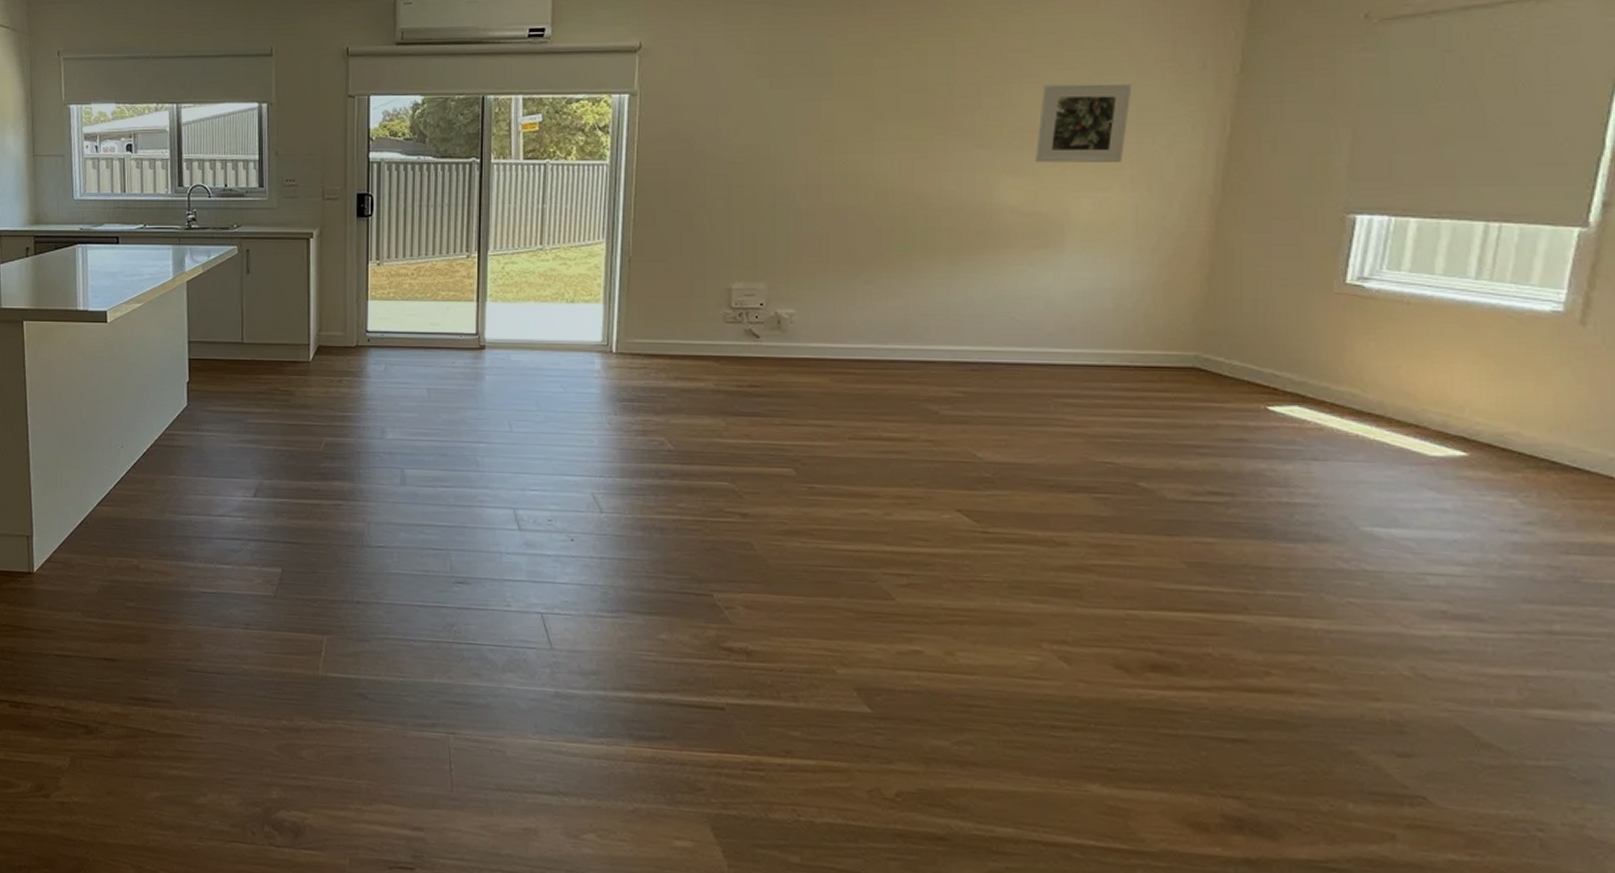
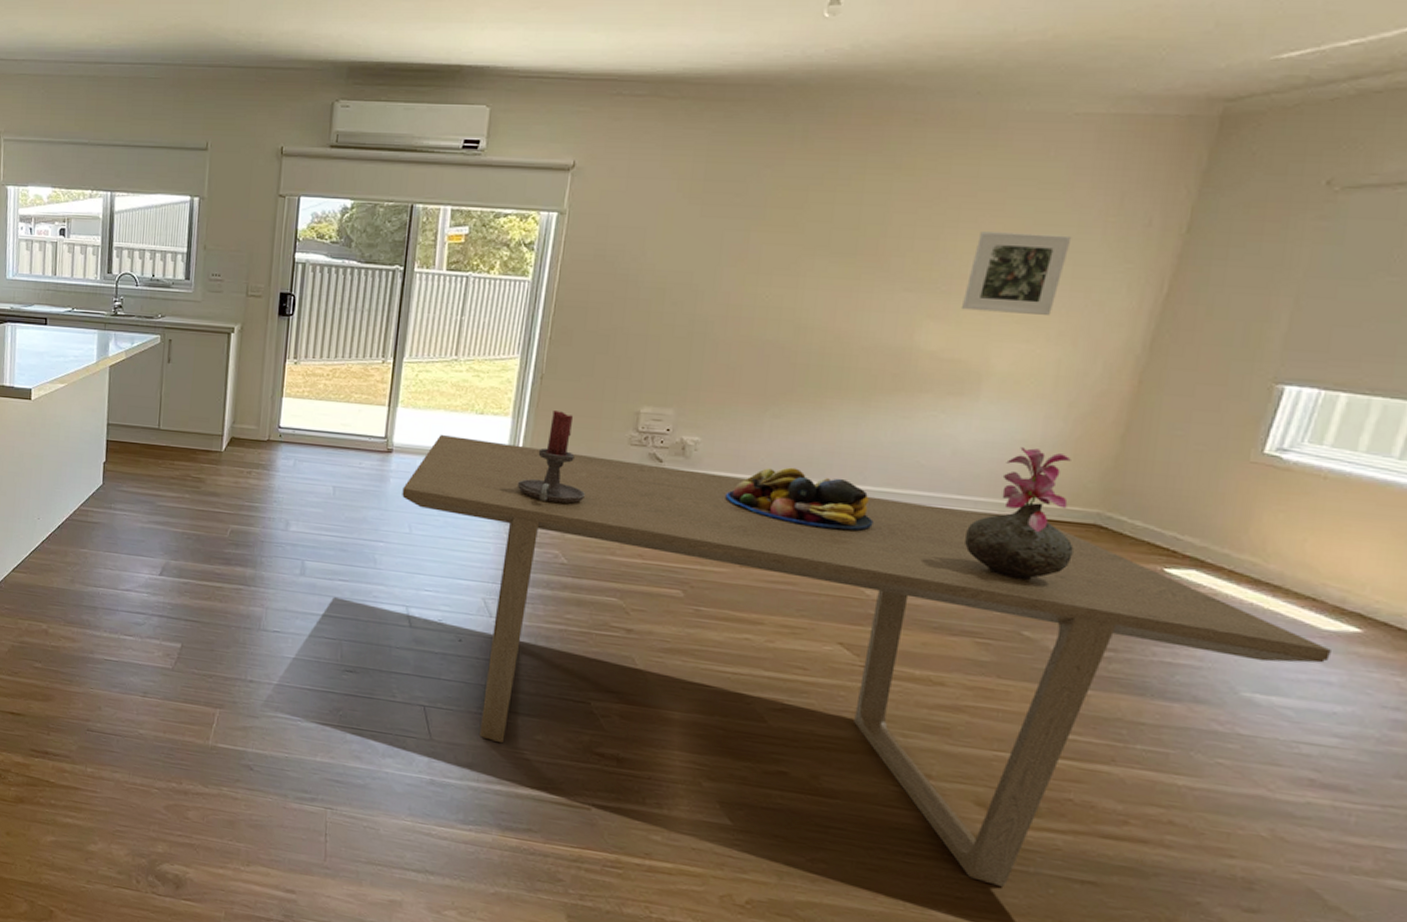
dining table: none [499,326,1441,753] -> present [402,434,1331,887]
candle holder: none [615,293,686,389] -> present [517,411,586,504]
fruit bowl: none [826,333,976,393] -> present [725,467,874,531]
vase: none [1069,295,1176,430] -> present [965,447,1074,581]

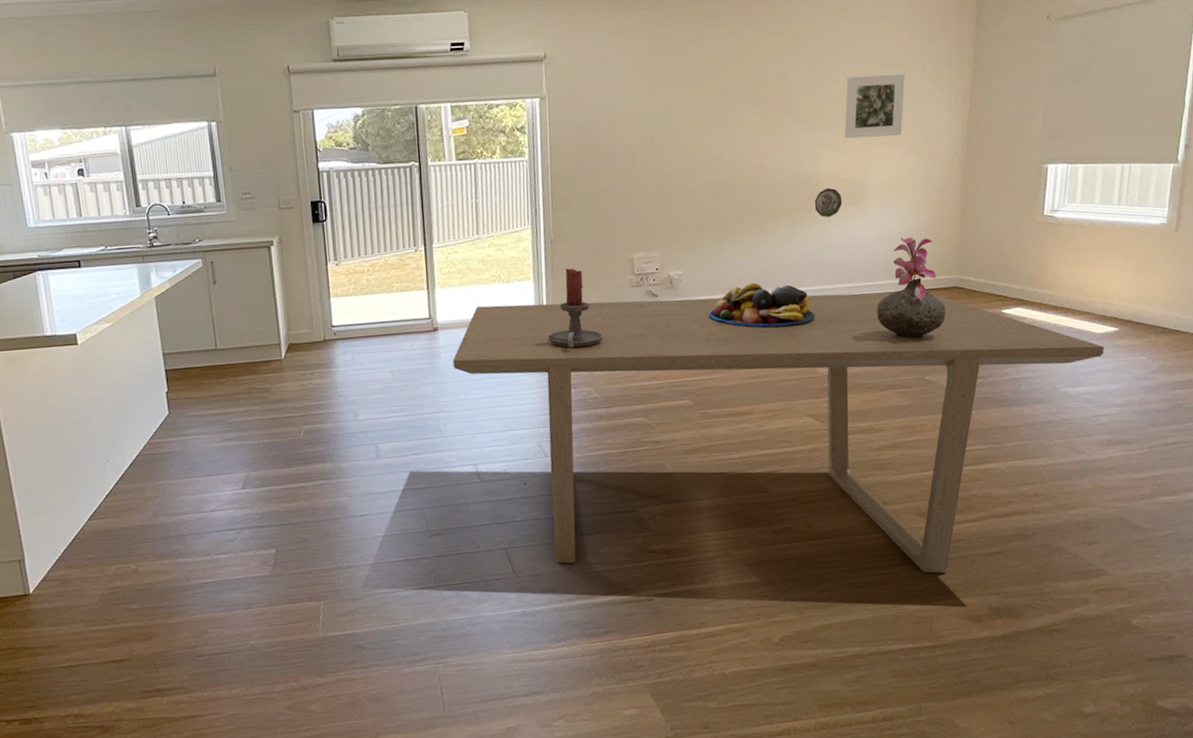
decorative plate: none [899,367,943,405] -> present [814,187,843,217]

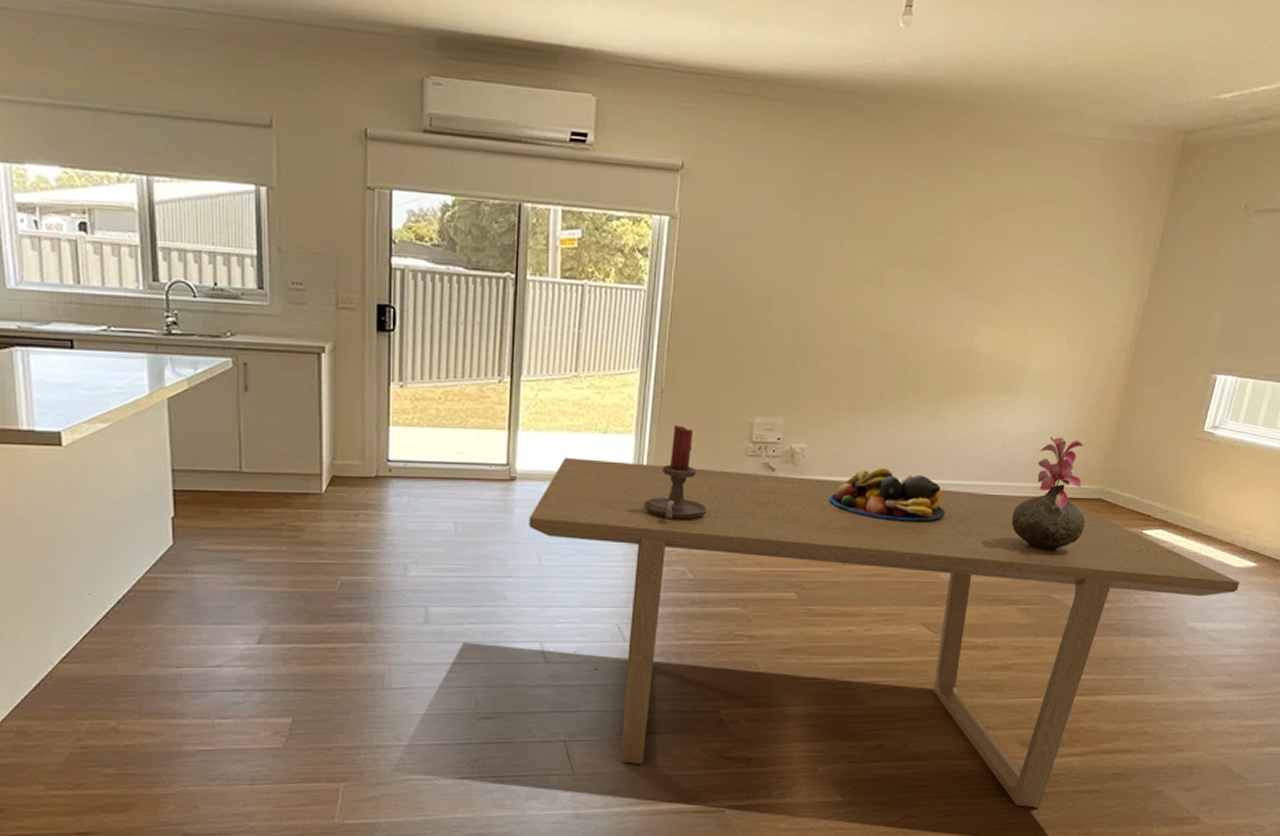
decorative plate: present [814,187,843,217] -> none [963,369,995,403]
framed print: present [844,73,905,139] -> none [1007,243,1085,319]

